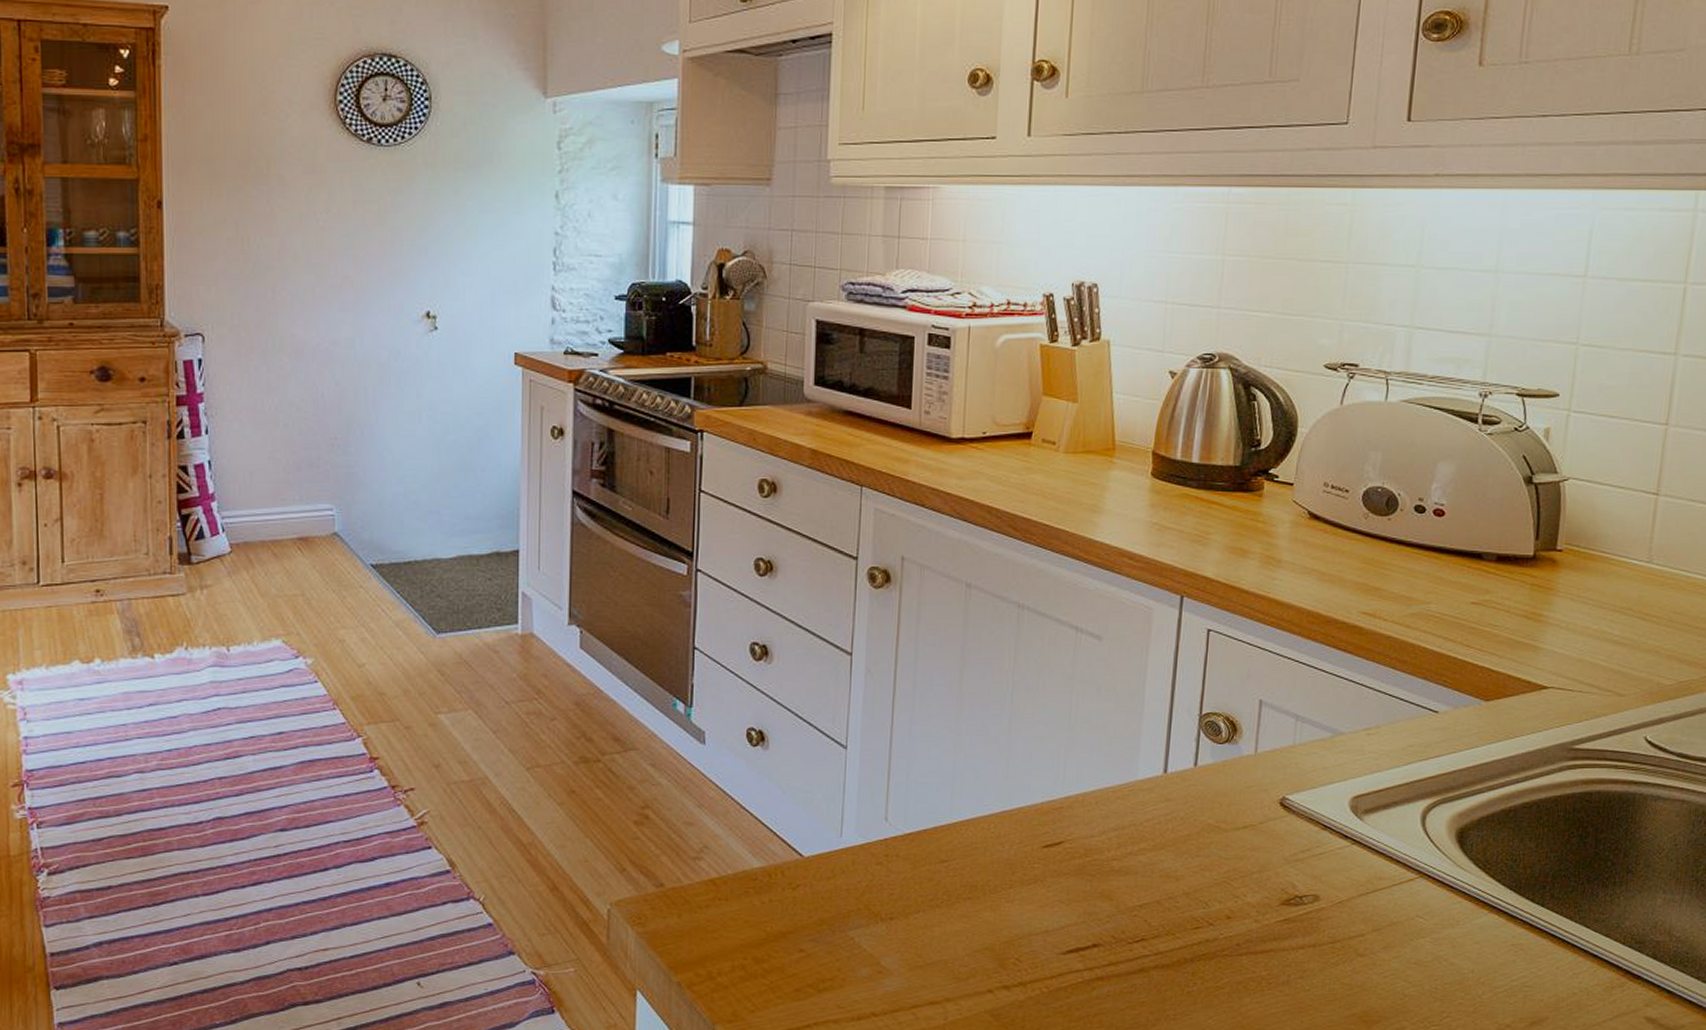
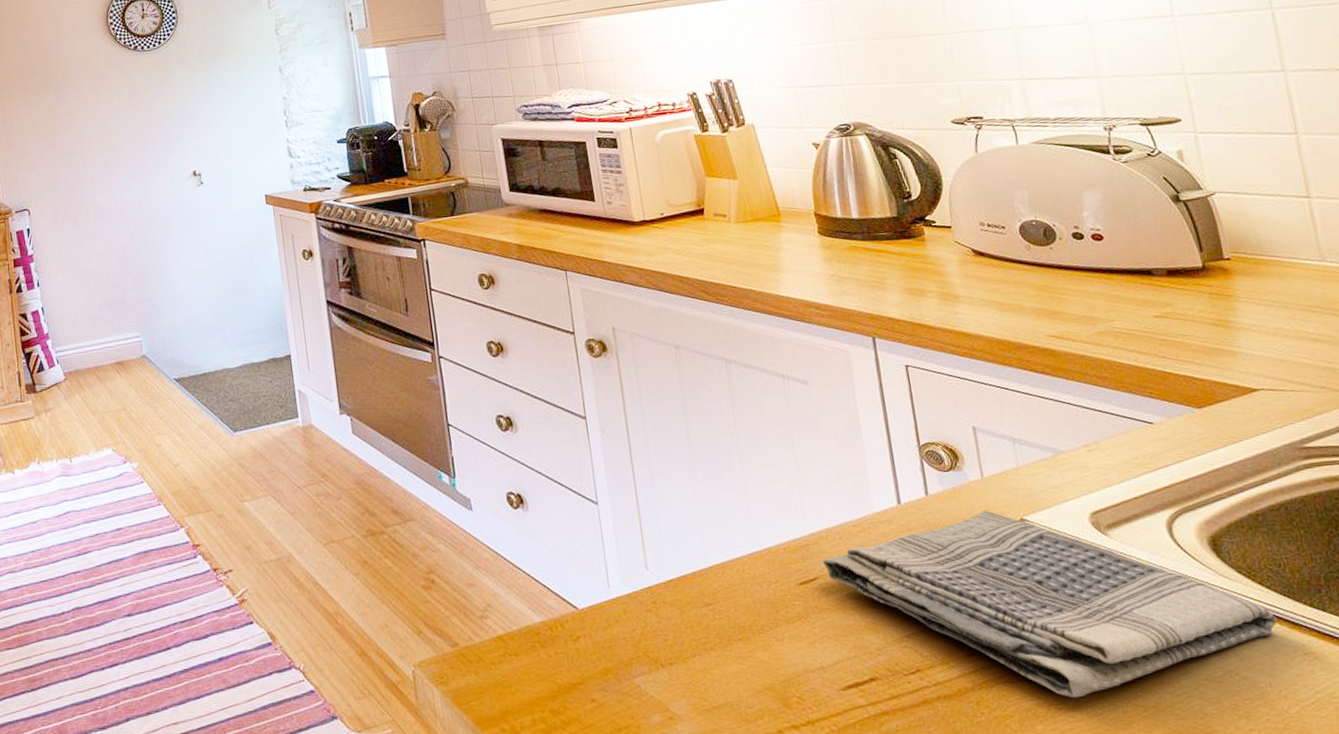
dish towel: none [1072,786,1497,974] -> present [822,510,1277,699]

